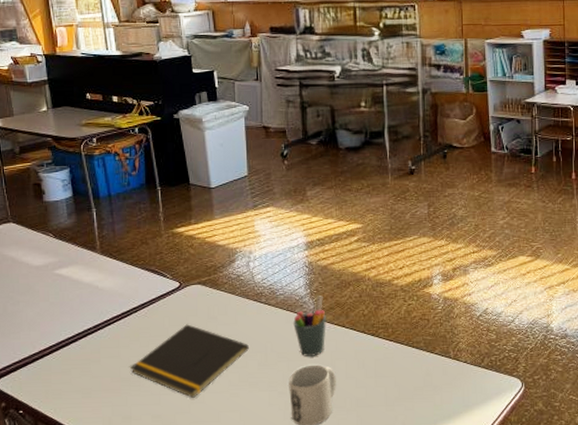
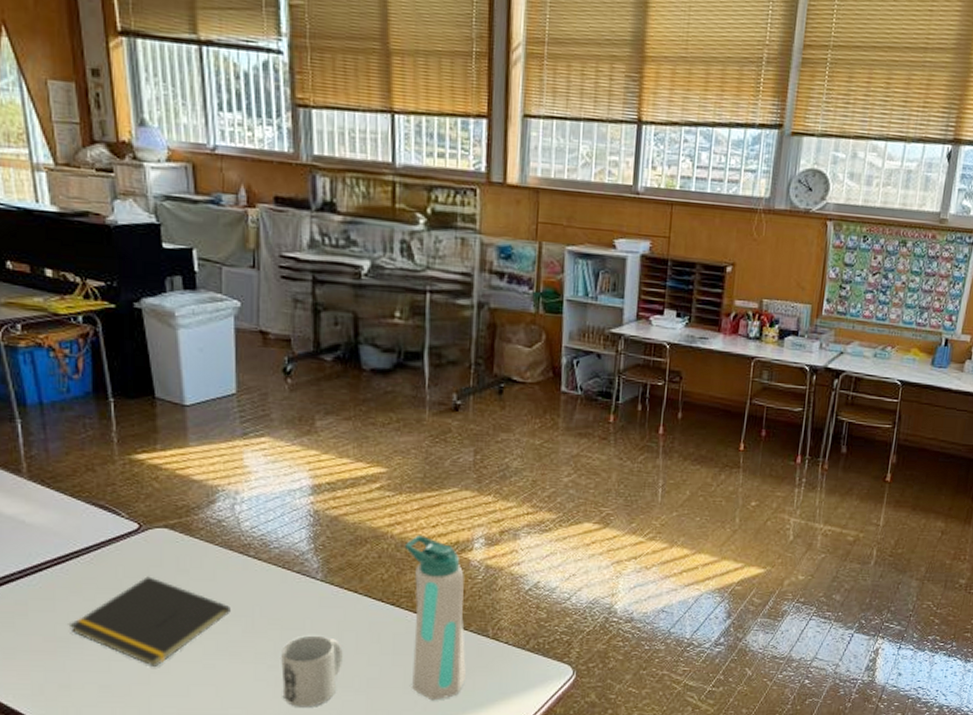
pen holder: present [293,296,326,356] -> none [290,552,334,625]
water bottle: none [379,275,436,415] -> present [404,534,467,701]

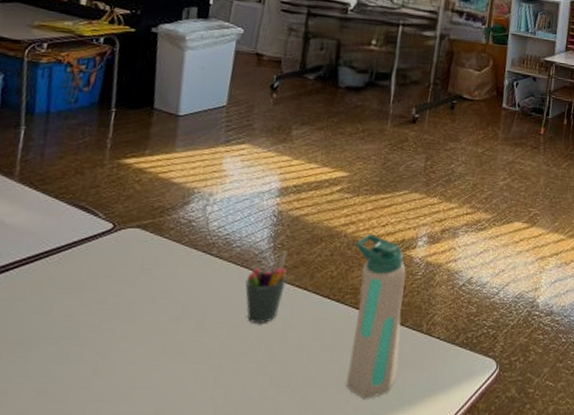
notepad: present [70,576,230,667] -> none [22,276,185,369]
mug: present [281,636,343,707] -> none [219,335,286,410]
pen holder: none [290,552,334,625] -> present [245,251,288,323]

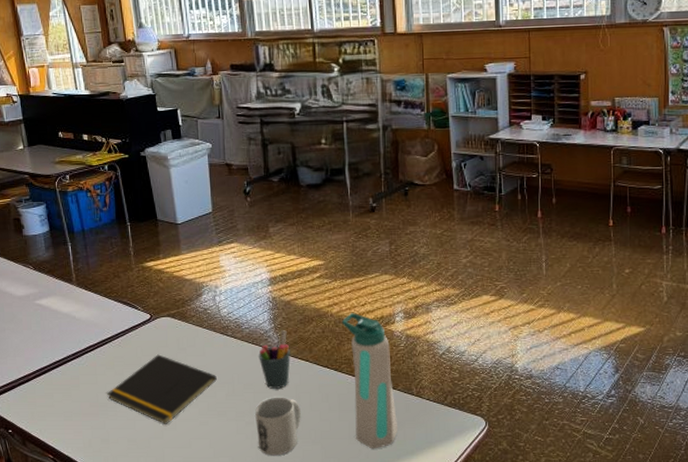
notepad: none [22,276,185,369] -> present [107,354,217,424]
mug: none [219,335,286,410] -> present [255,398,301,456]

